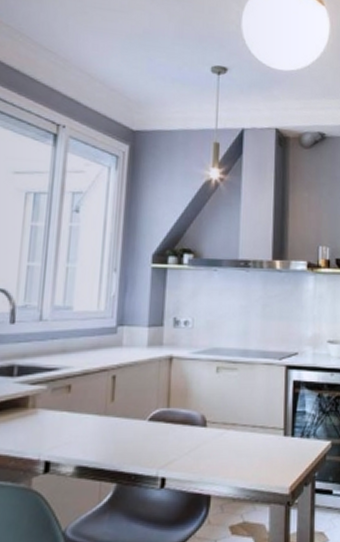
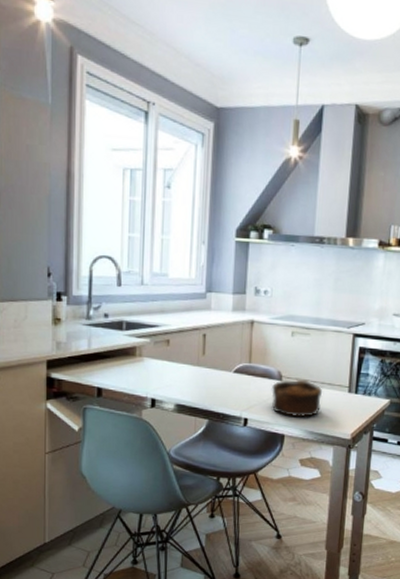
bowl: none [194,423,253,472] -> present [271,379,322,418]

